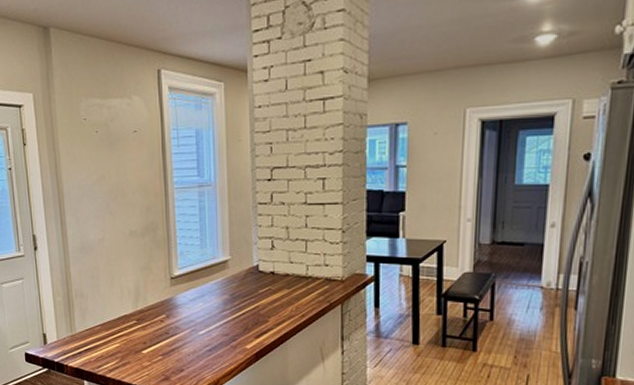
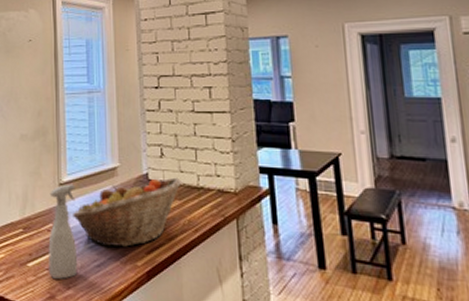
spray bottle: none [161,277,190,363] -> present [48,184,78,279]
fruit basket: none [185,268,291,334] -> present [73,177,181,247]

